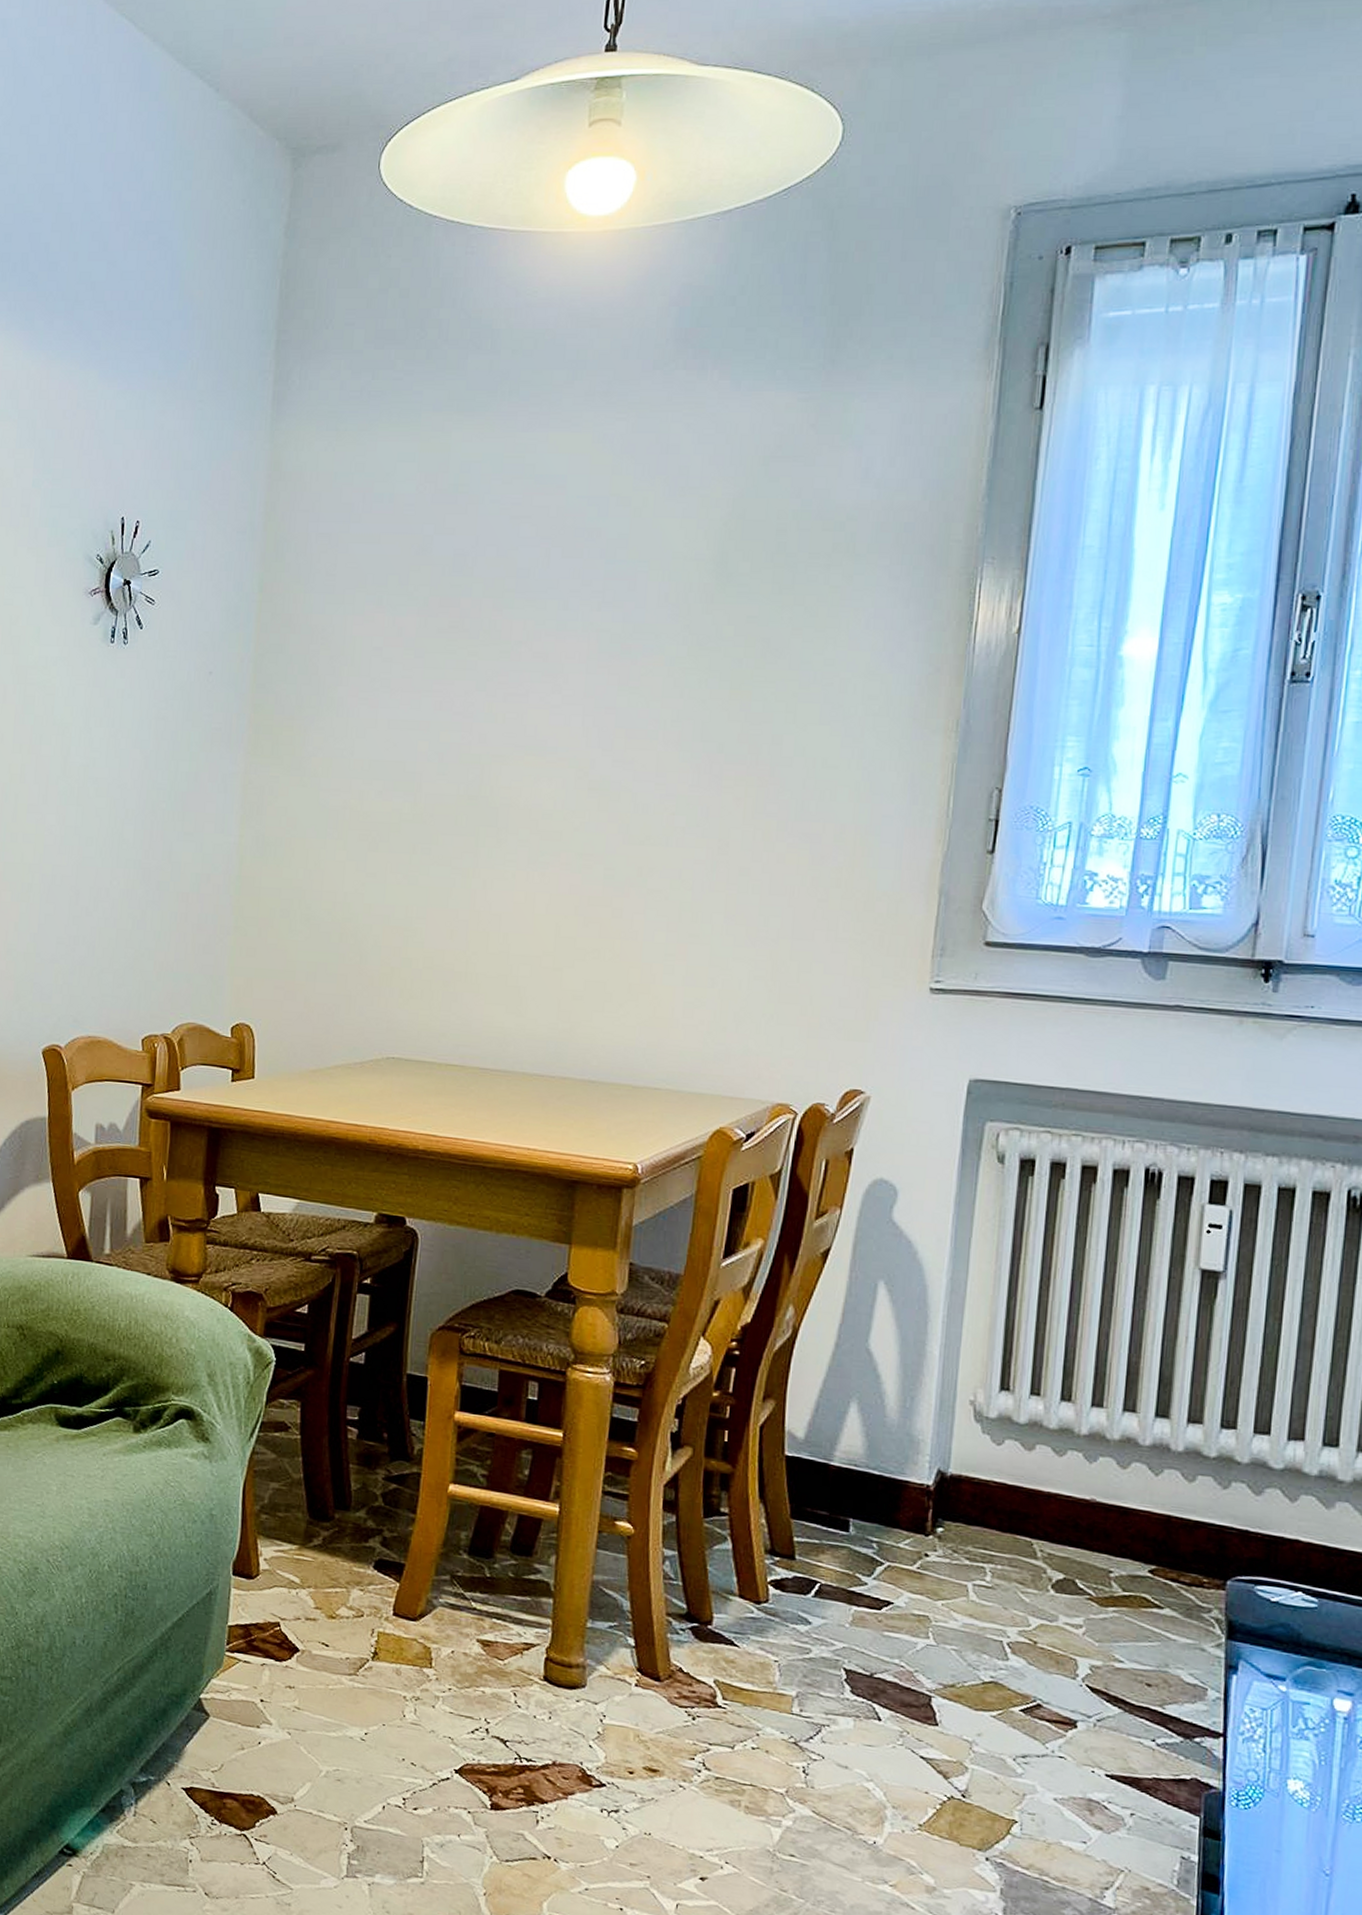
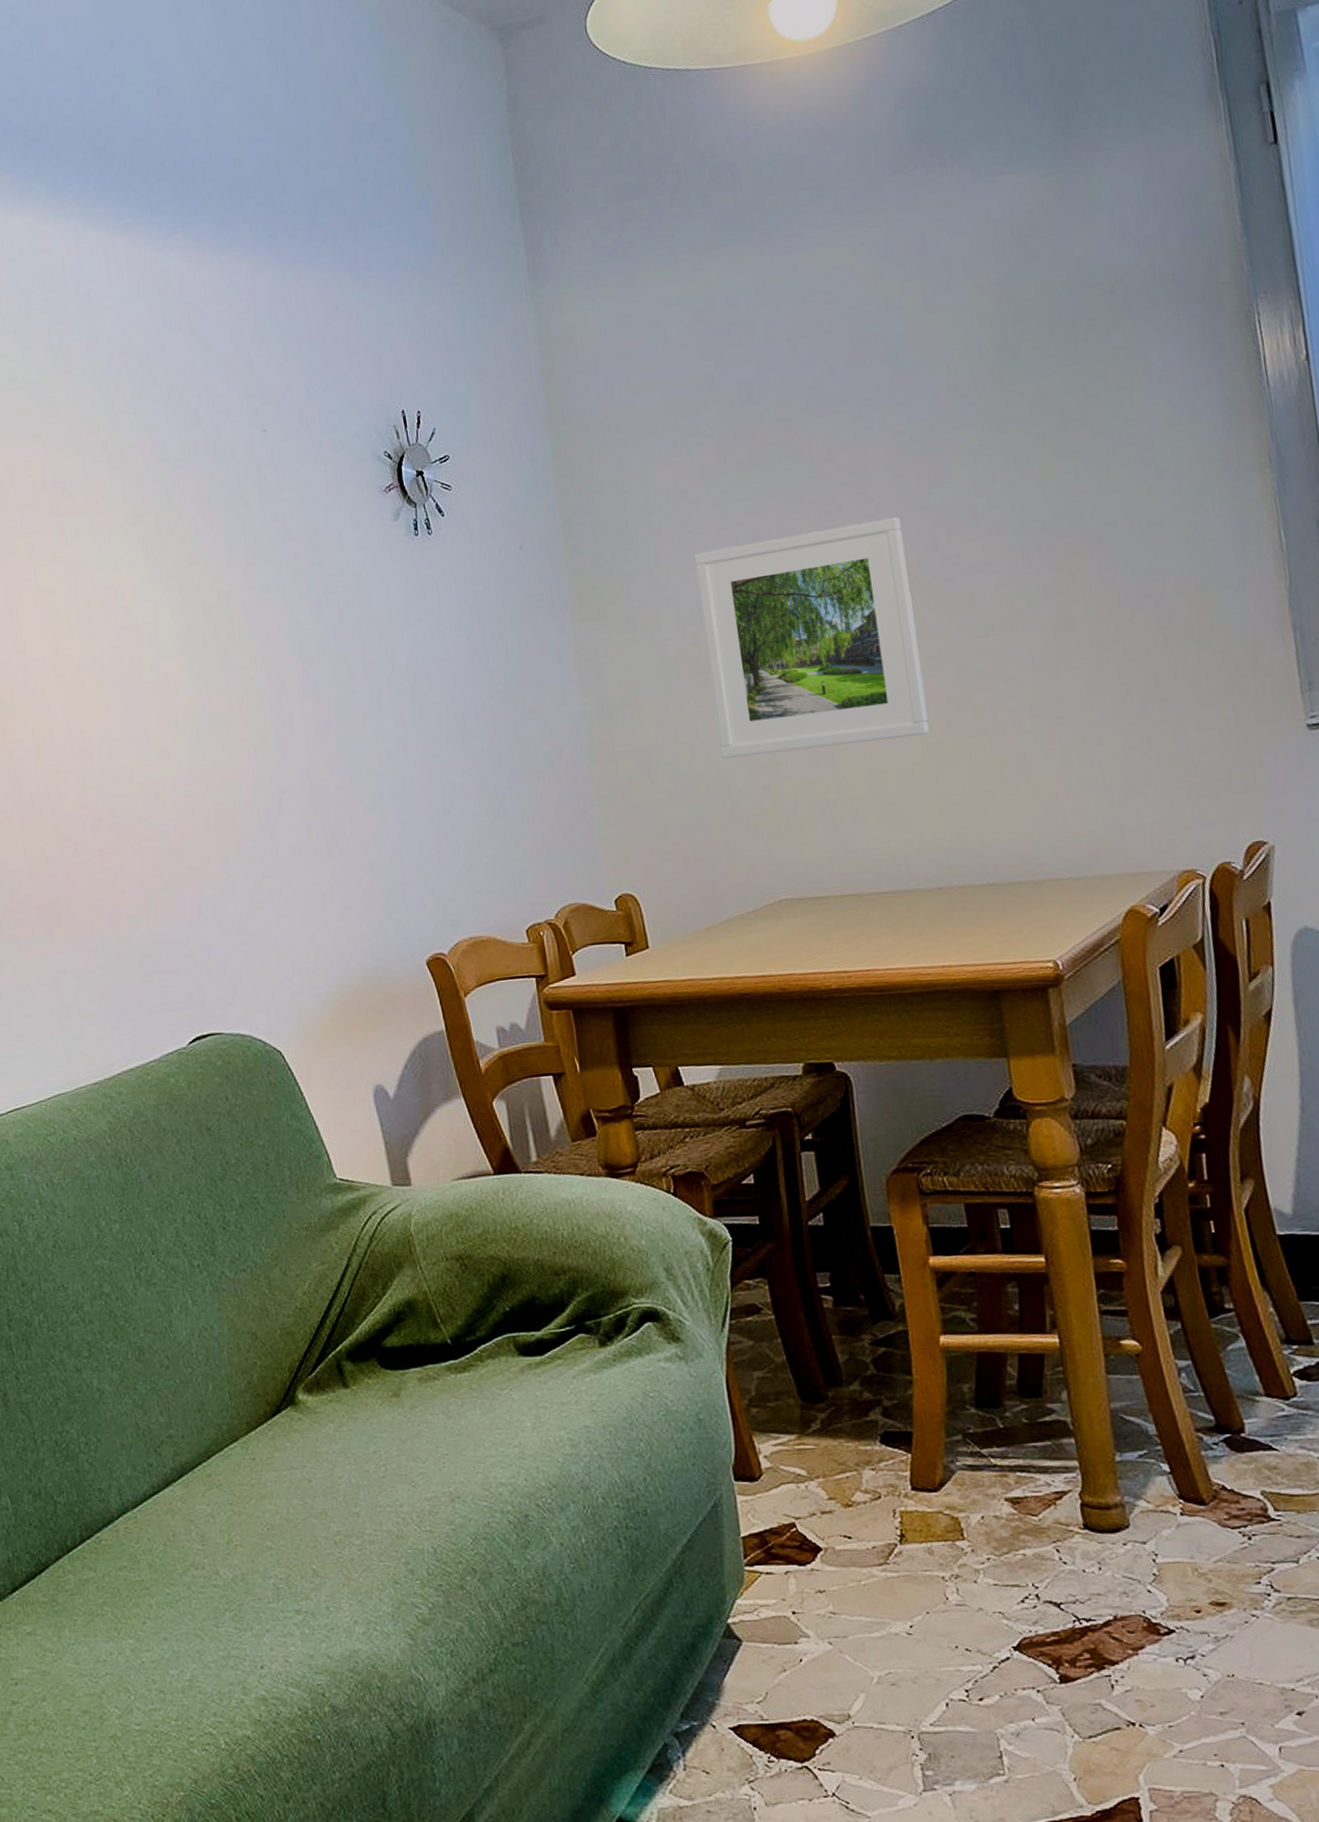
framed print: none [361,710,582,927] -> present [694,517,930,758]

